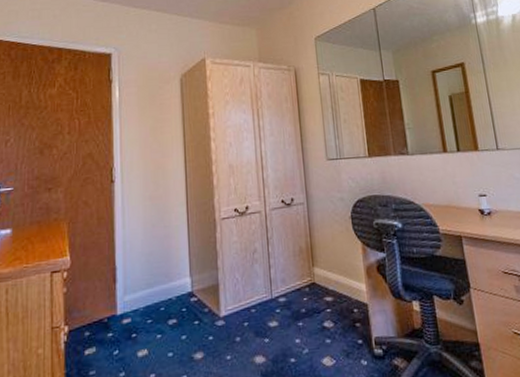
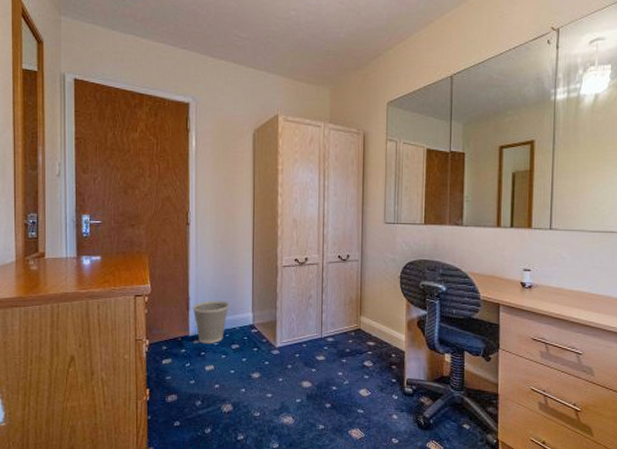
wastebasket: none [120,266,164,323] -> present [192,300,230,344]

